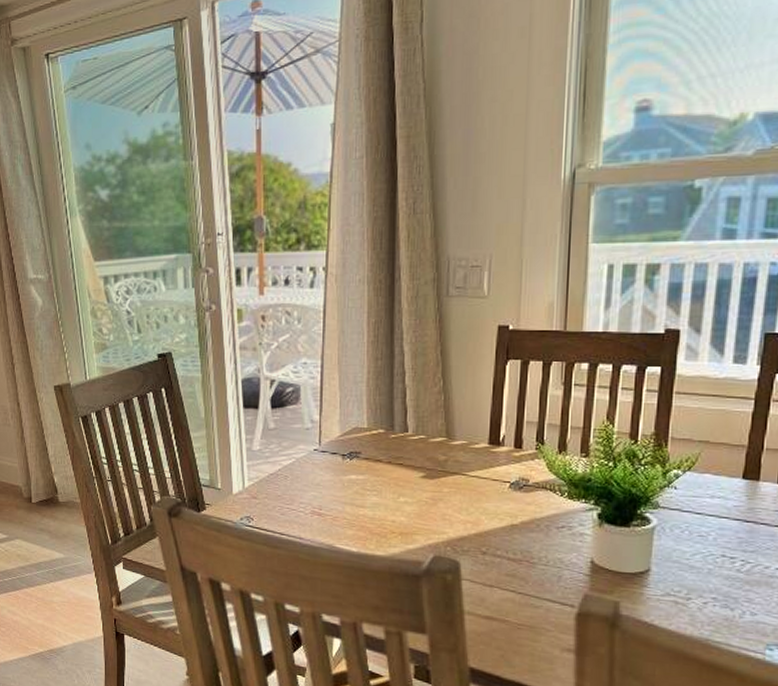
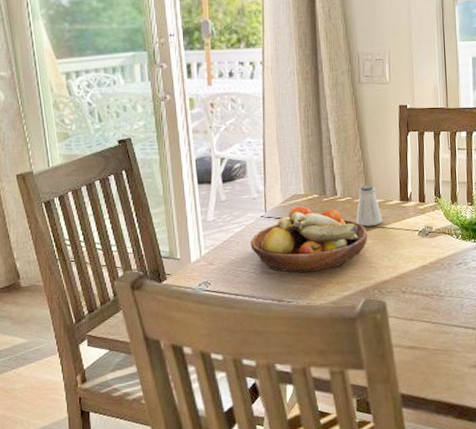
fruit bowl: none [300,441,444,519] -> present [250,206,368,273]
saltshaker: none [429,422,464,472] -> present [356,185,383,227]

